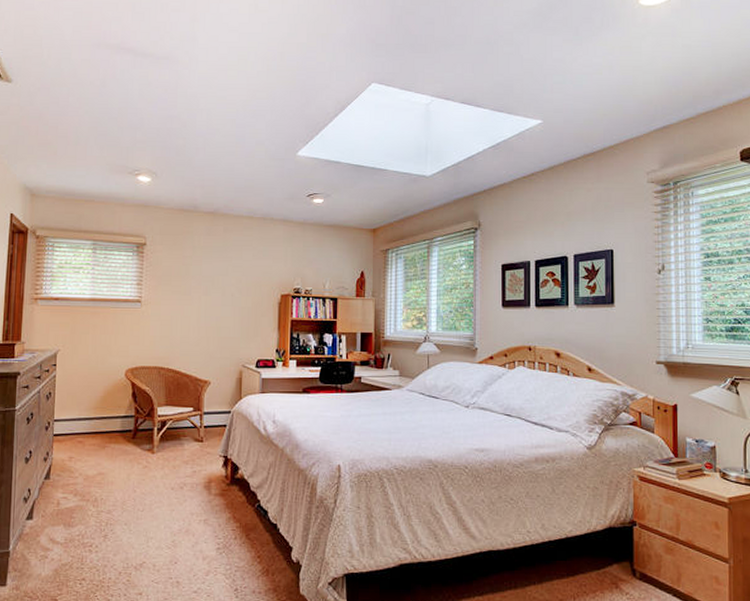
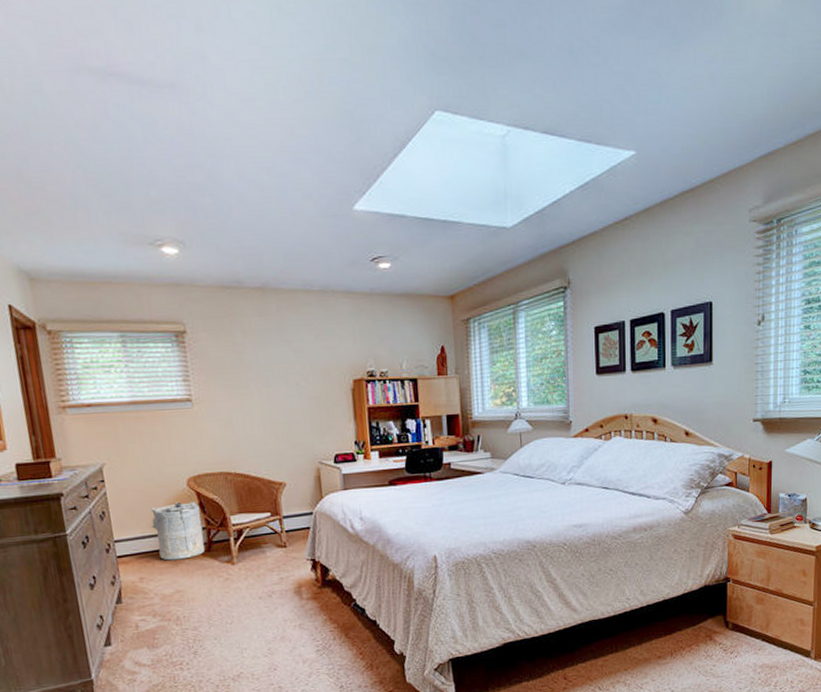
laundry hamper: none [88,390,132,444] -> present [151,501,205,561]

